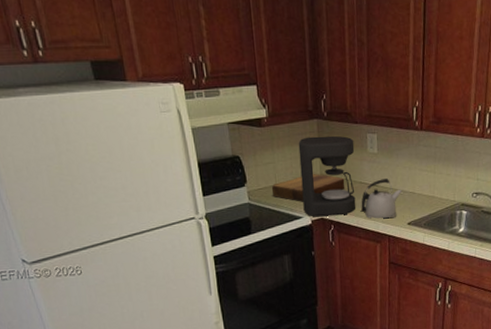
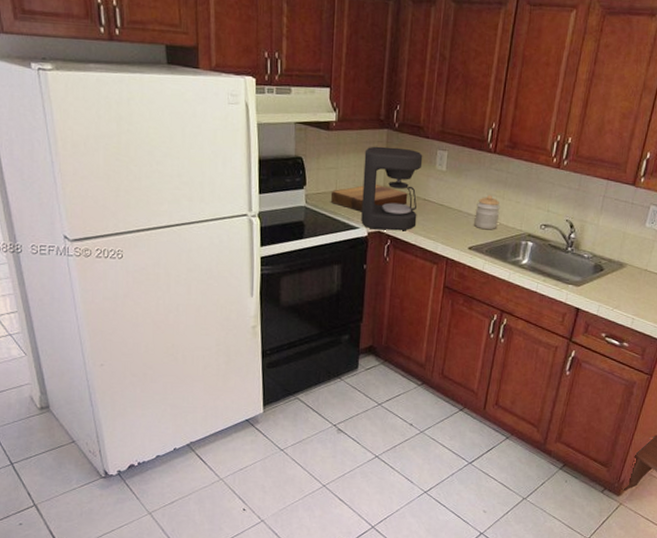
kettle: present [361,179,402,219] -> none [421,198,466,241]
jar: none [409,170,433,205] -> present [474,195,500,230]

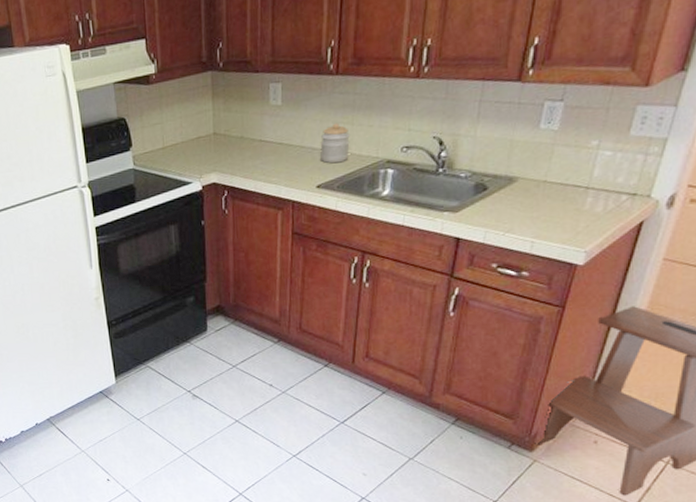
cutting board: present [330,185,408,212] -> none [158,133,242,166]
coffee maker: present [361,146,423,231] -> none [189,88,254,182]

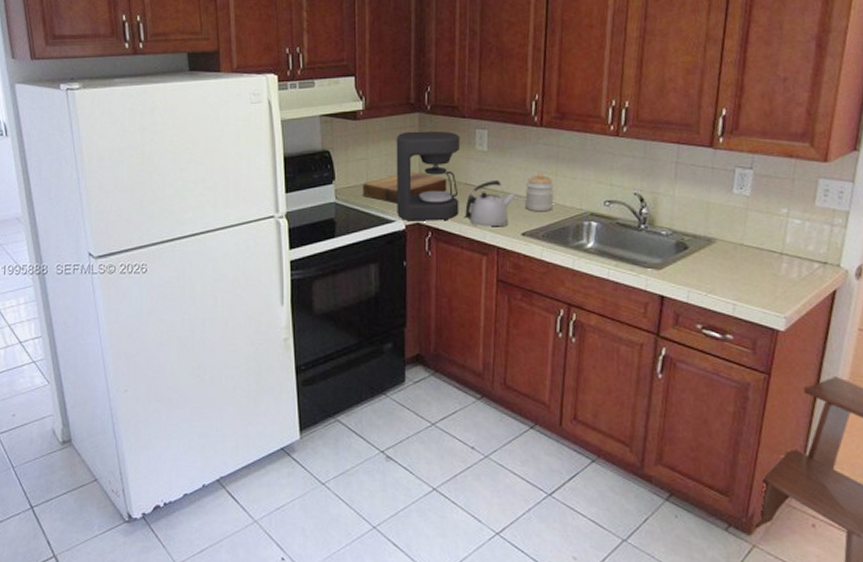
cutting board: none [158,133,242,166] -> present [362,173,447,204]
coffee maker: none [189,88,254,182] -> present [396,130,461,222]
kettle: none [260,134,310,182] -> present [465,180,515,227]

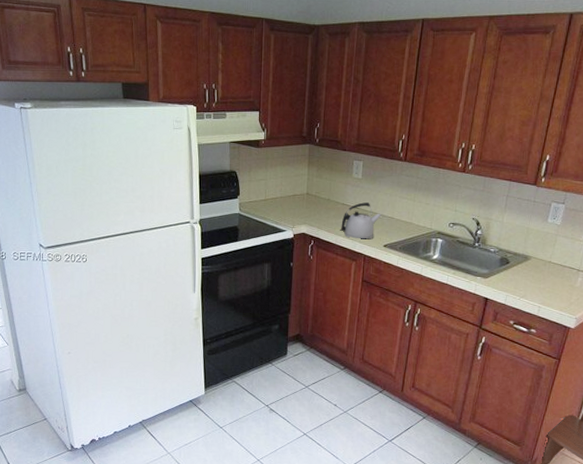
cutting board: present [362,173,447,204] -> none [260,193,329,217]
coffee maker: present [396,130,461,222] -> none [288,159,341,233]
jar: present [525,172,554,212] -> none [388,198,412,229]

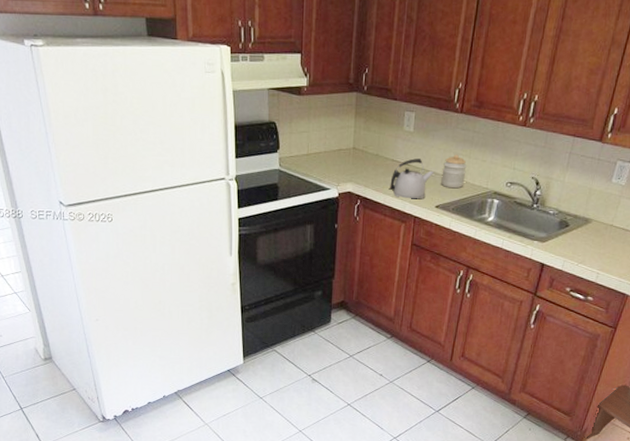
jar: none [388,198,412,229] -> present [441,154,467,189]

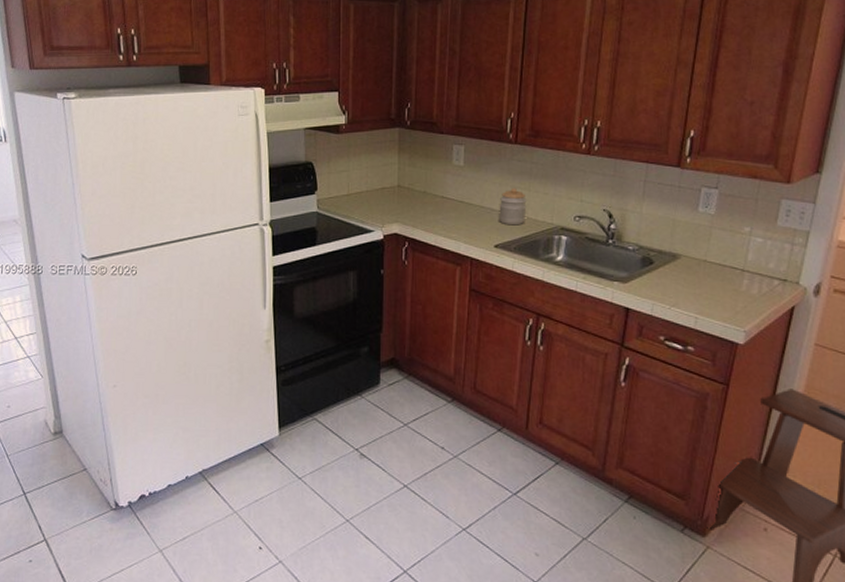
kettle: present [390,158,433,200] -> none [441,194,489,239]

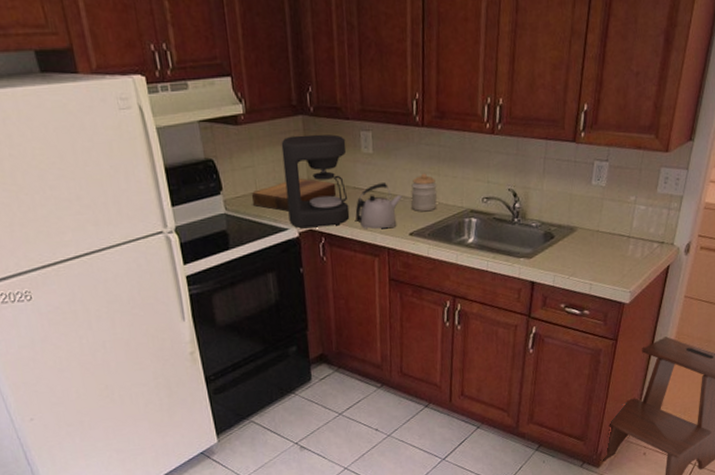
cutting board: none [343,185,425,214] -> present [251,178,337,212]
coffee maker: none [376,145,438,232] -> present [281,134,350,229]
kettle: none [441,194,489,239] -> present [355,183,402,230]

